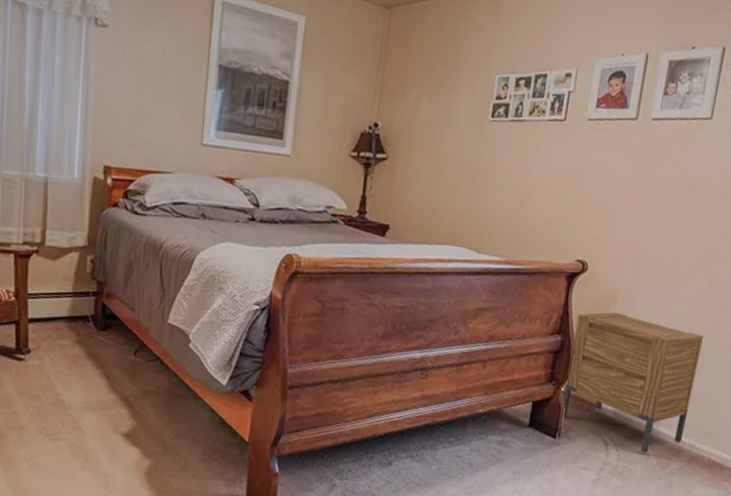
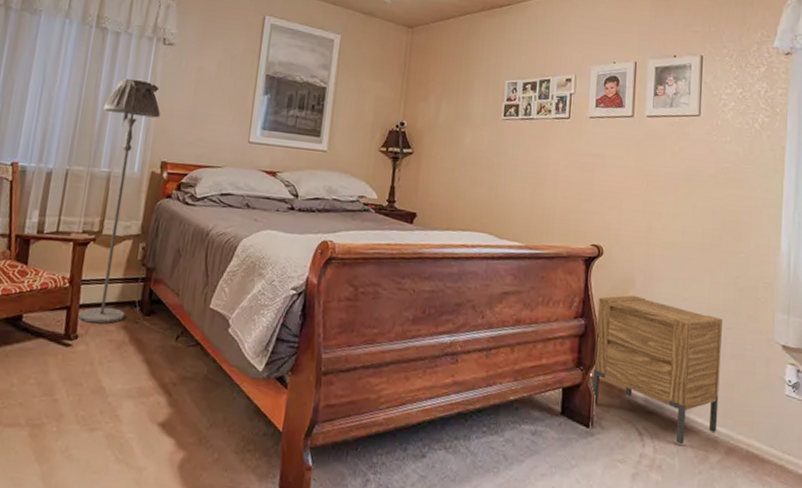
floor lamp: none [28,67,98,339] -> present [78,78,161,324]

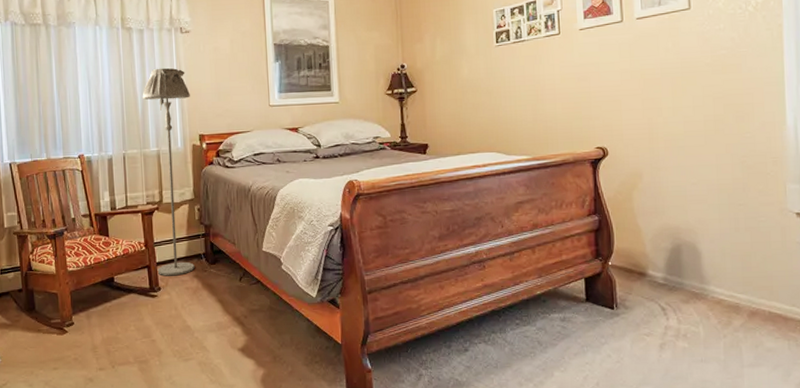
nightstand: present [592,295,722,445] -> none [609,187,738,314]

